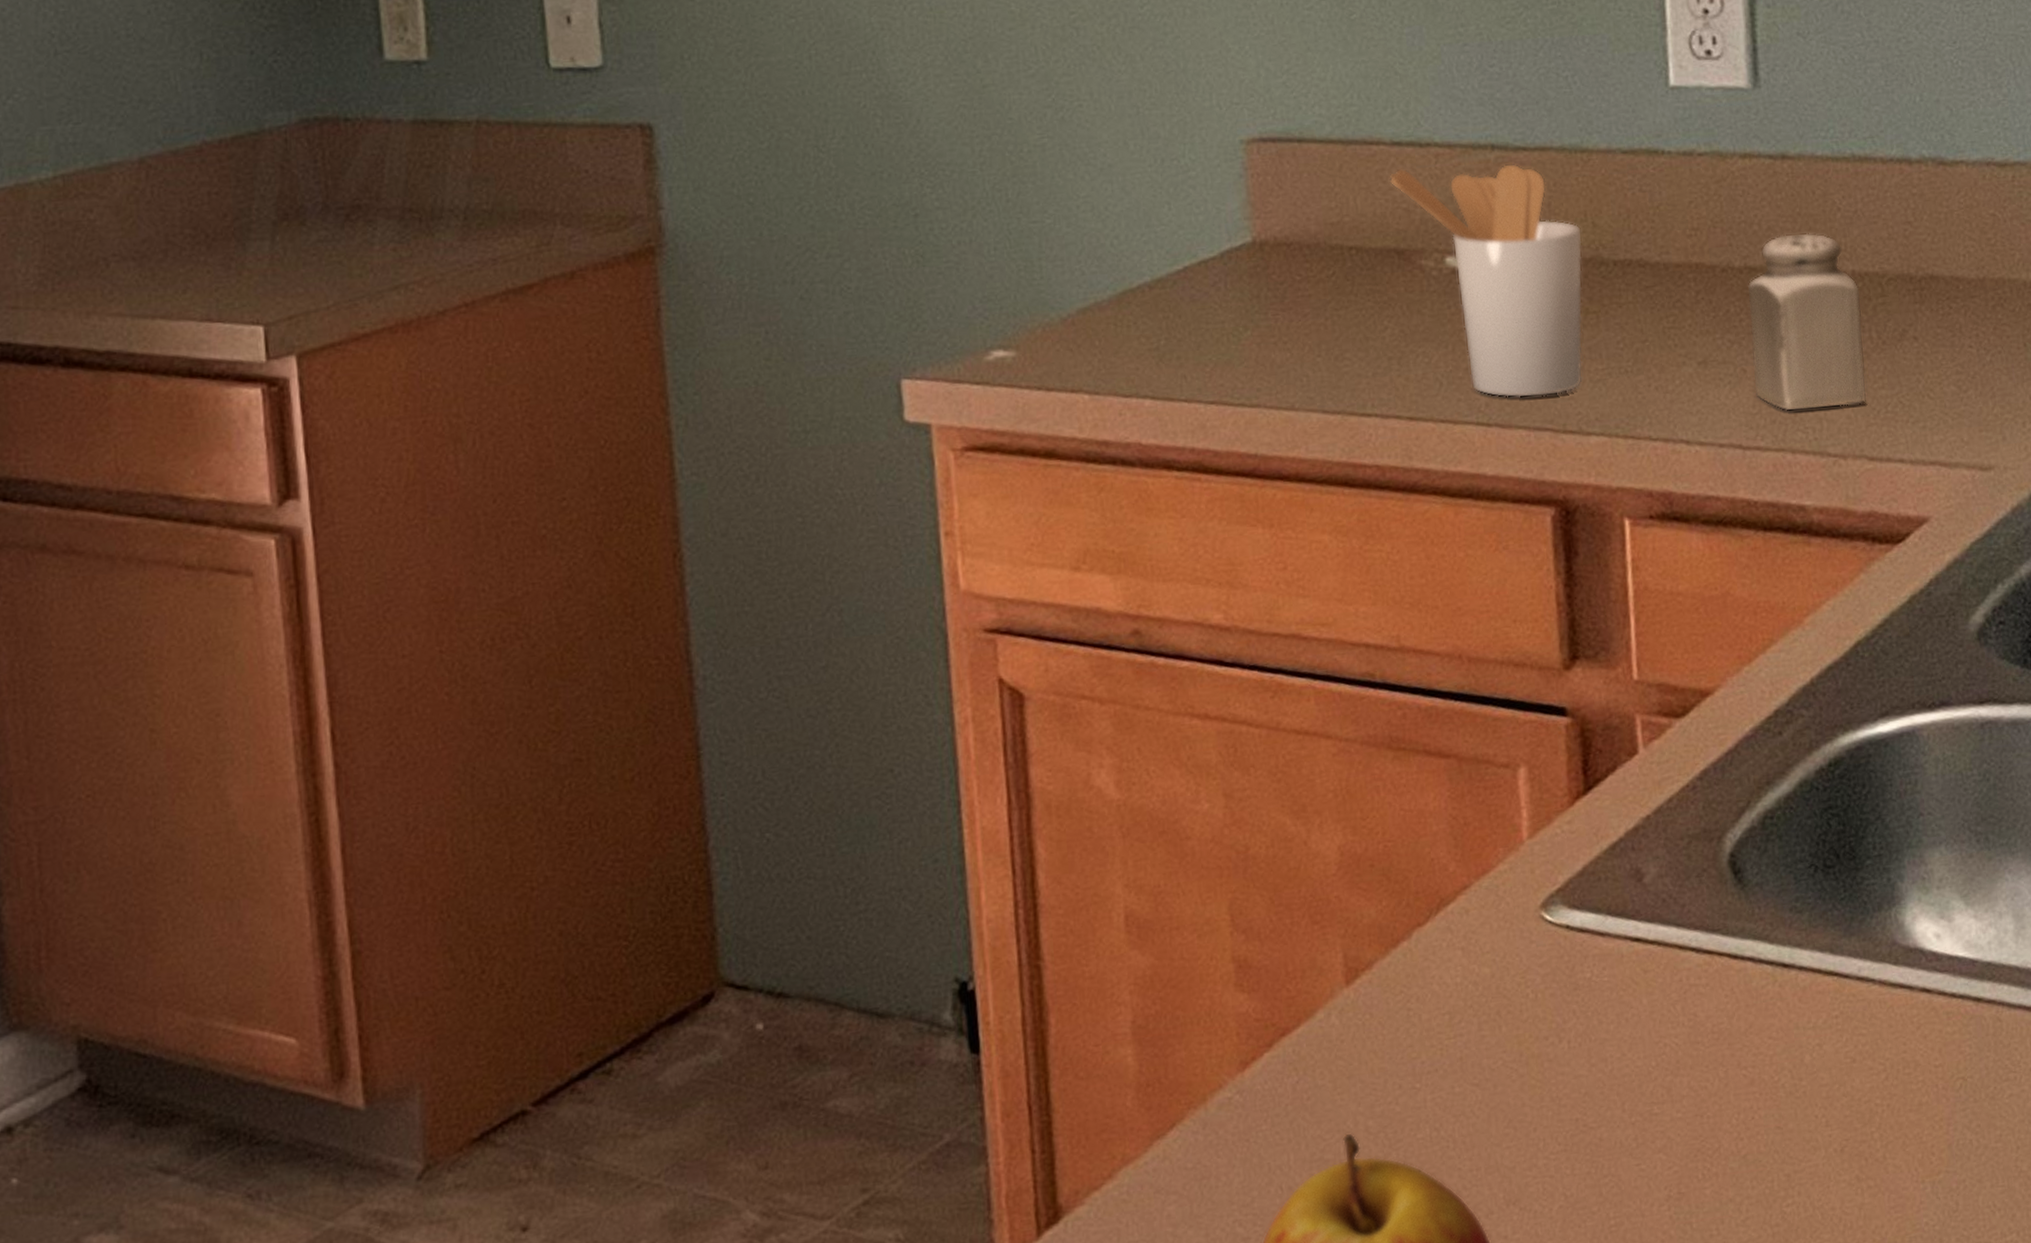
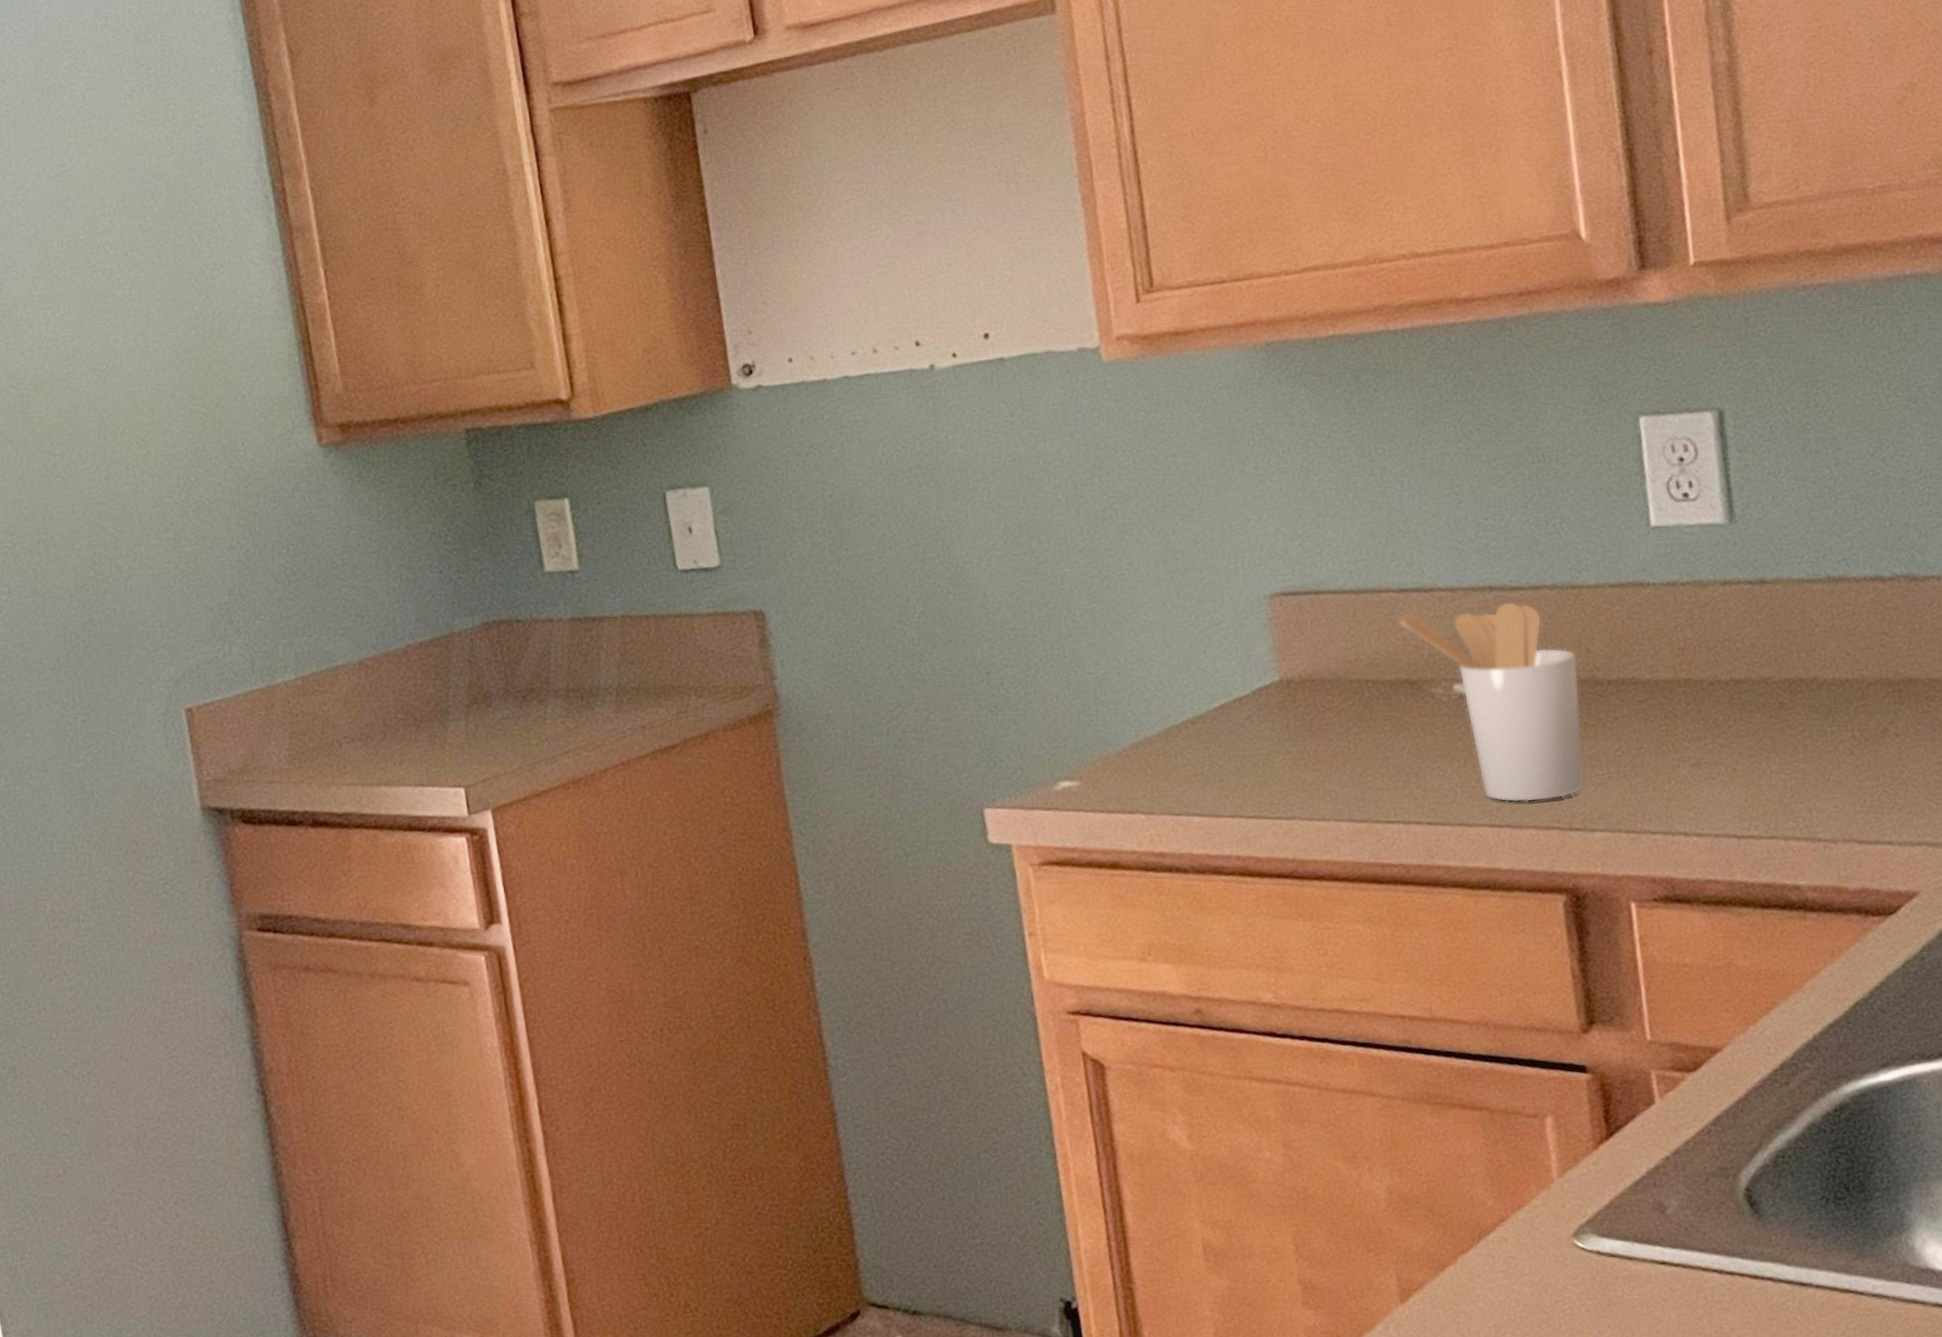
salt shaker: present [1746,232,1867,412] -> none [1733,646,1853,804]

